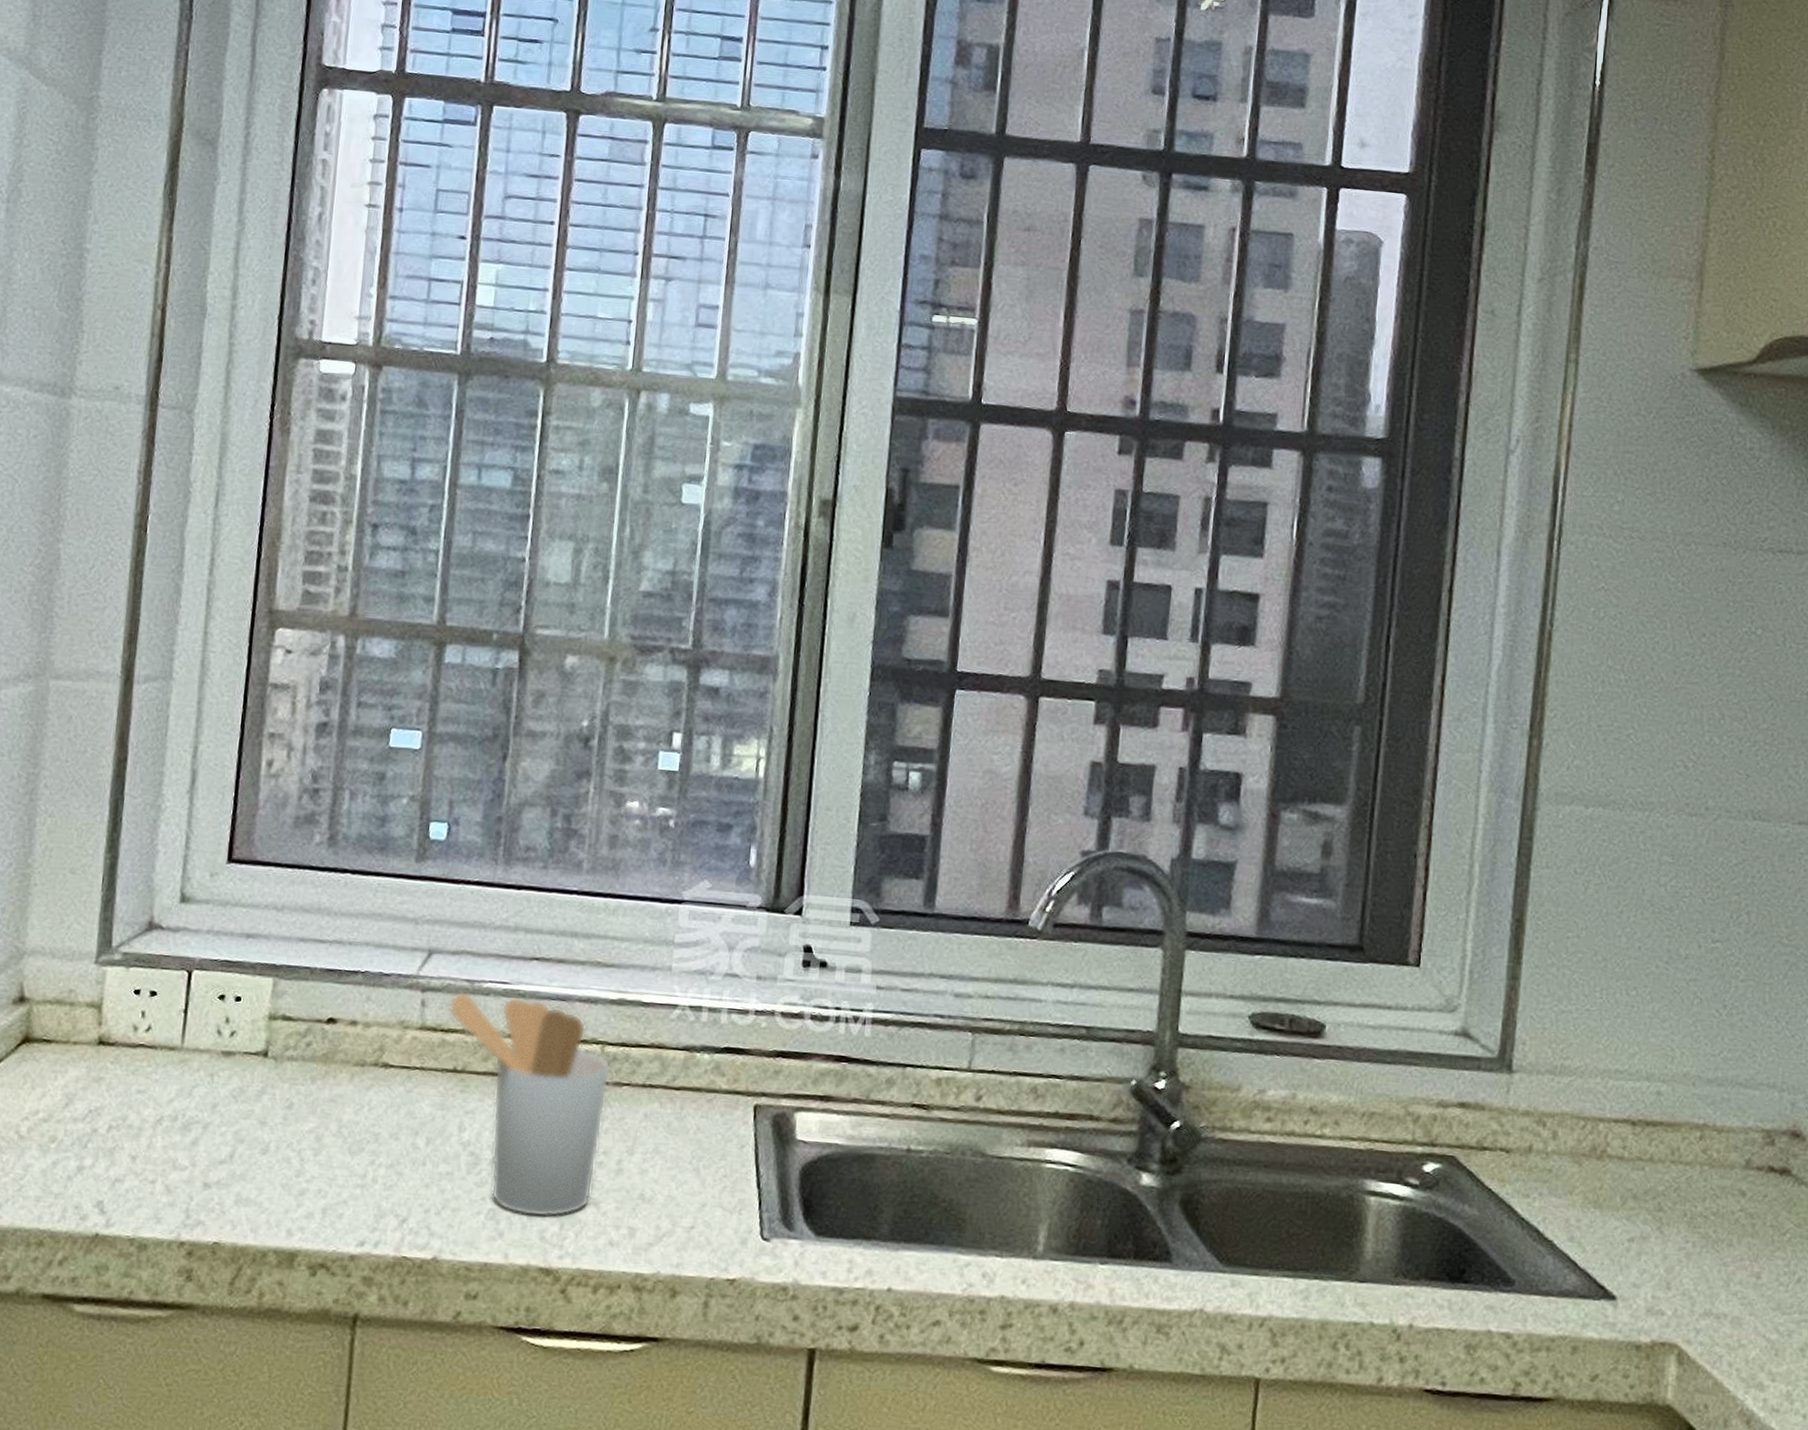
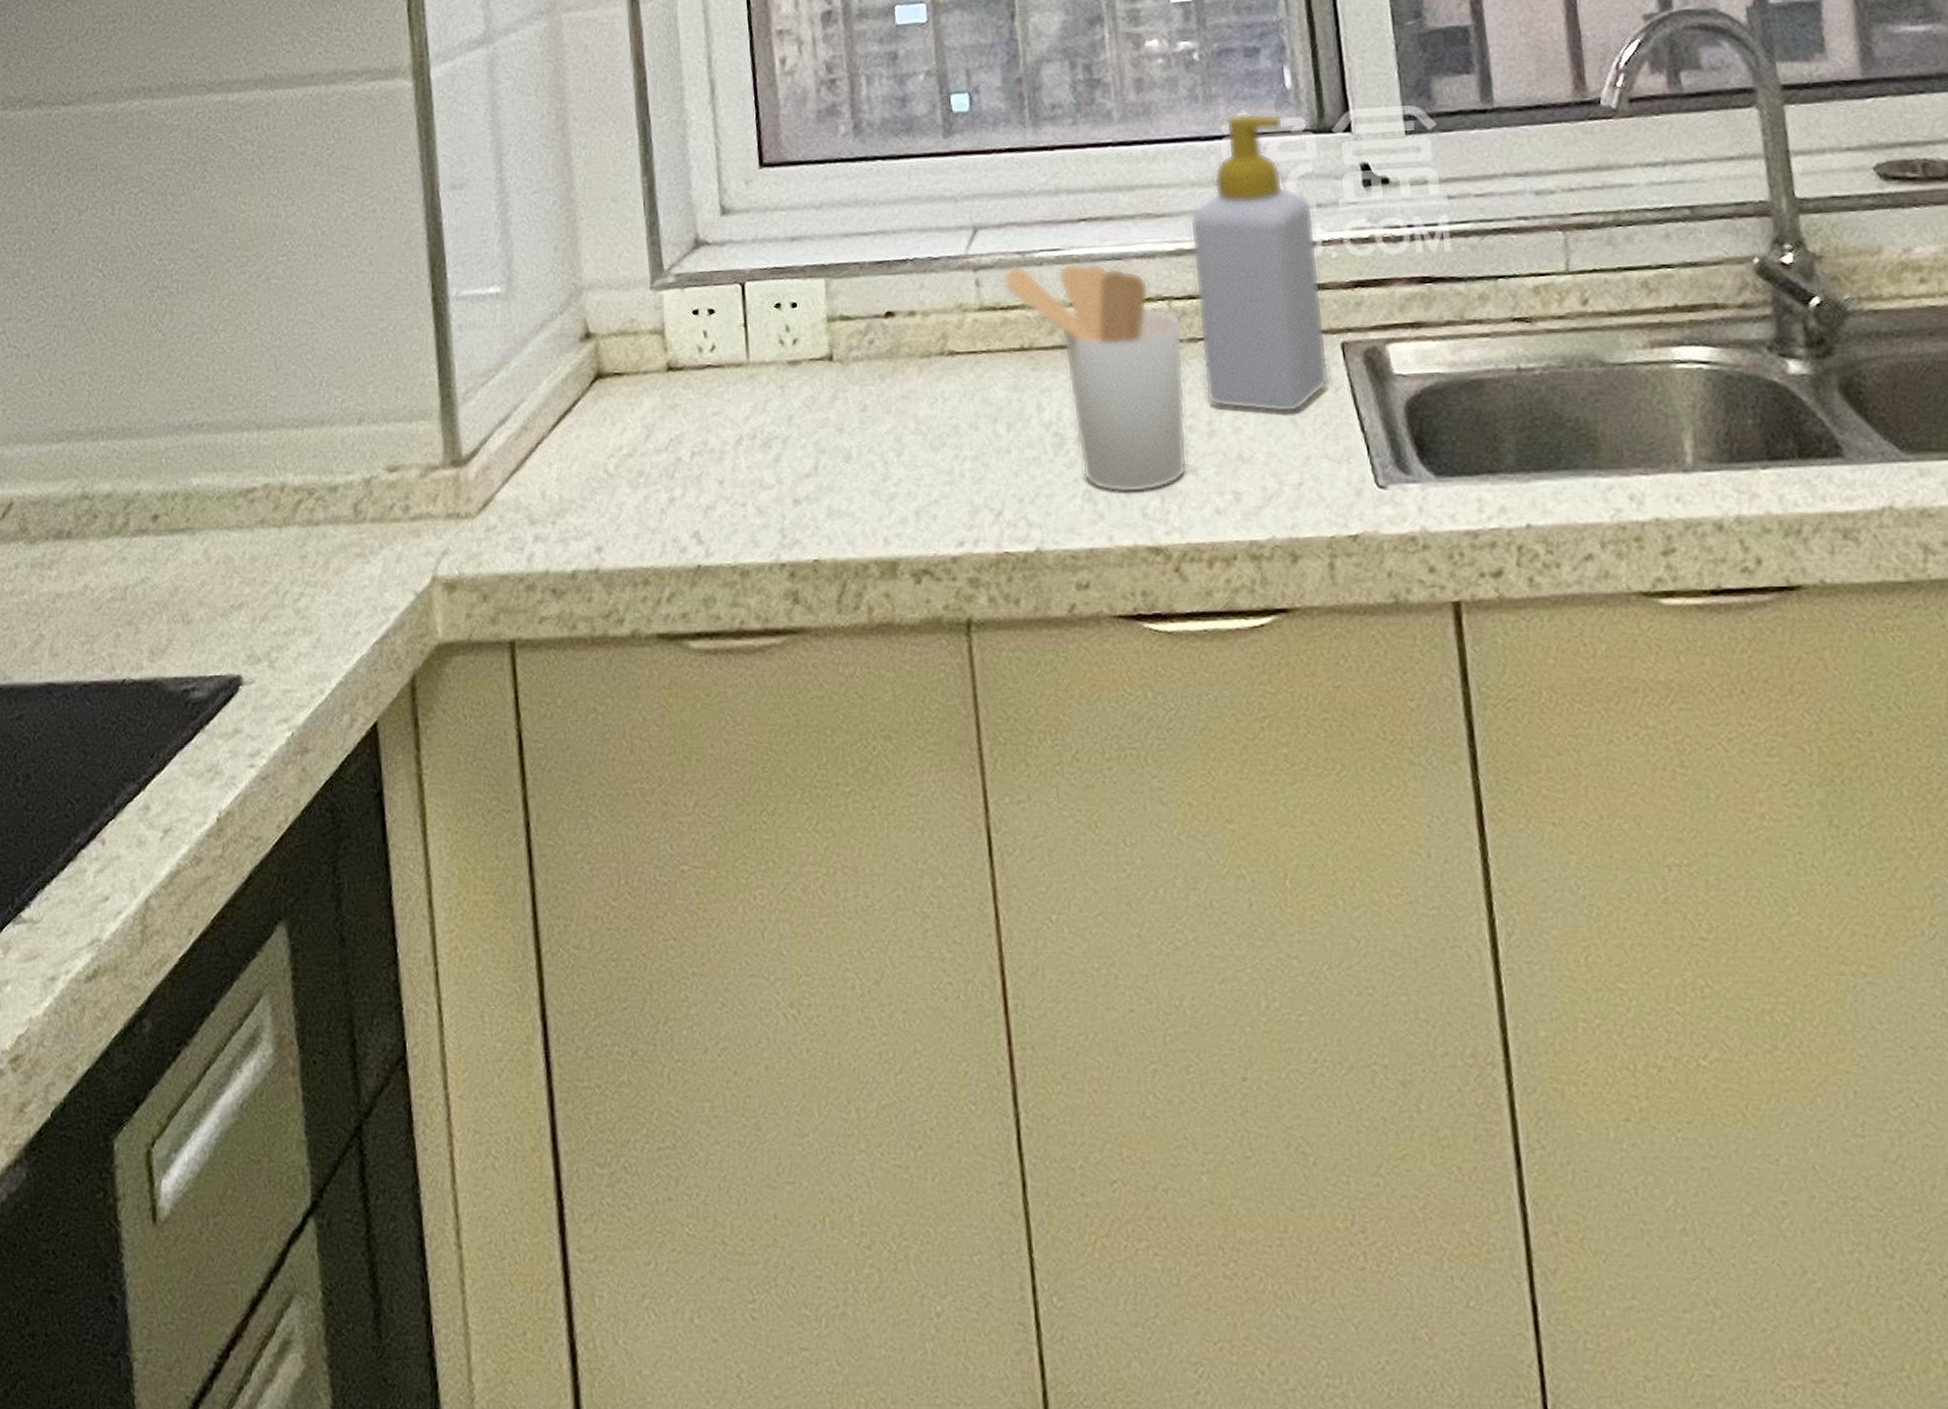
soap bottle: none [620,881,753,1162] -> present [1189,112,1330,413]

